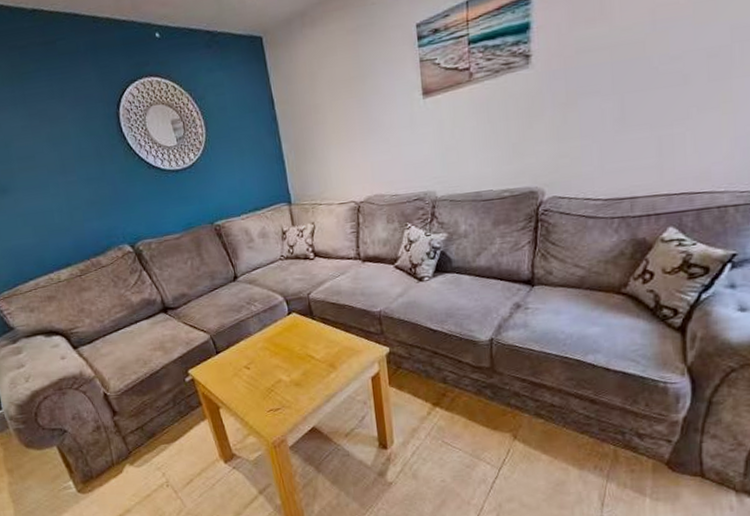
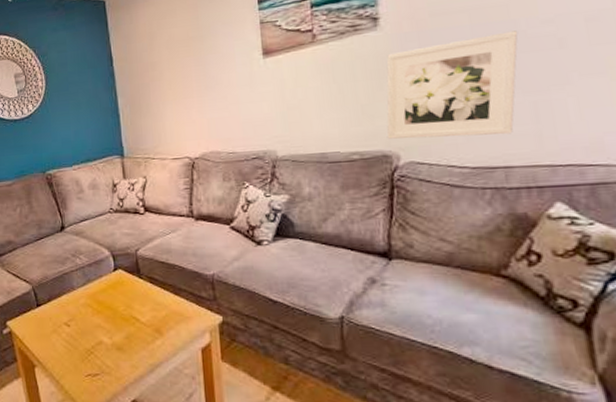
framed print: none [534,67,651,176] -> present [386,30,519,139]

